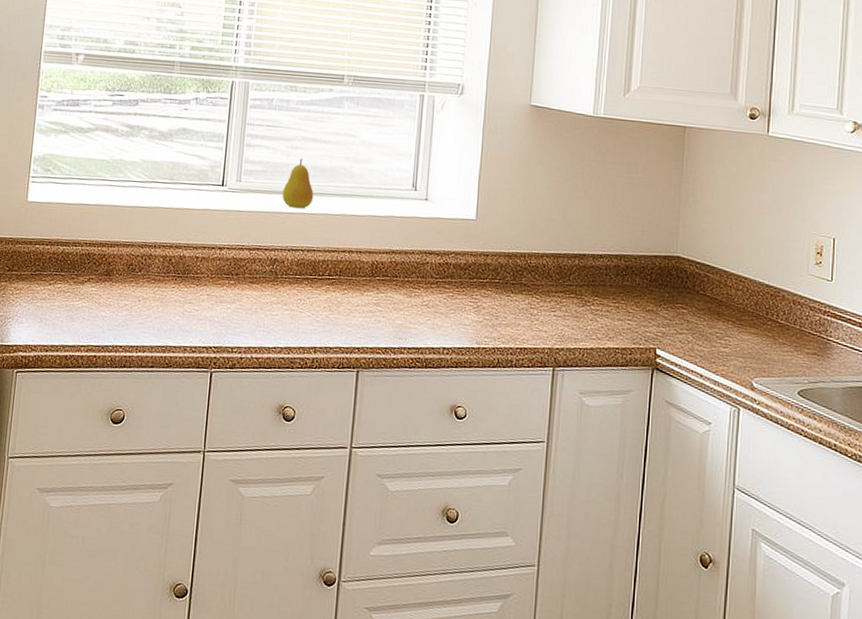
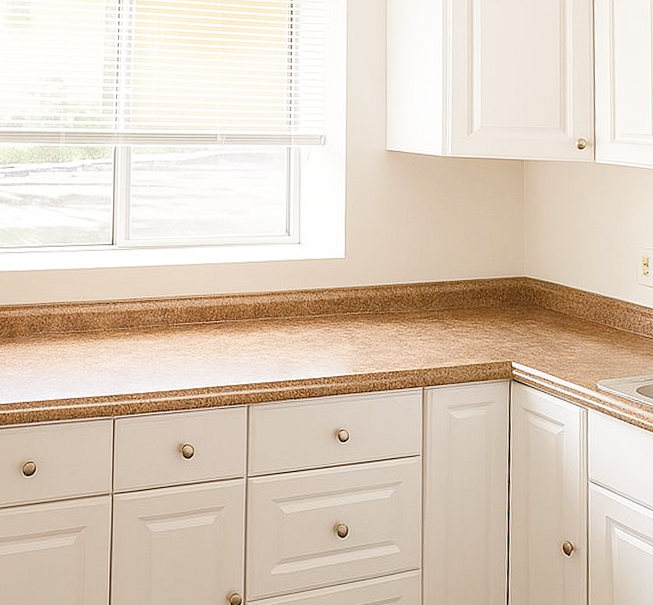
fruit: present [282,158,314,209] -> none [168,214,197,260]

